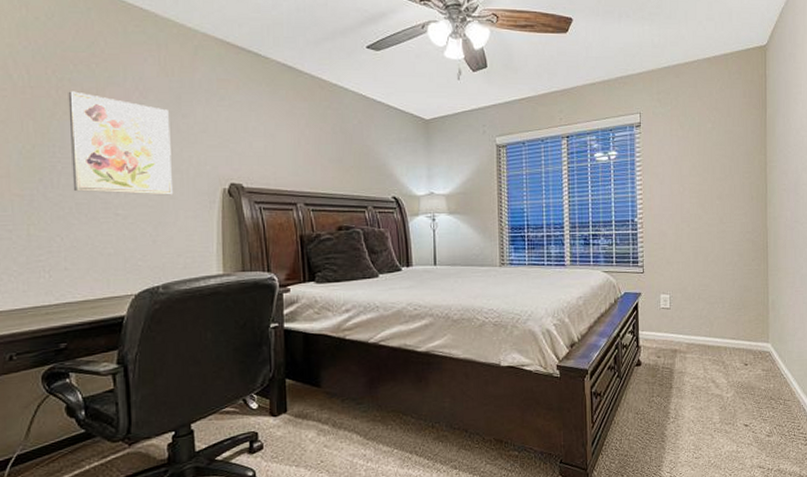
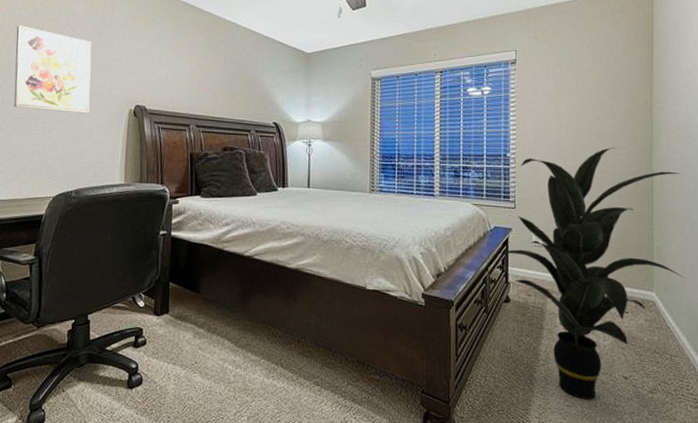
indoor plant: none [628,208,795,450] -> present [498,147,684,400]

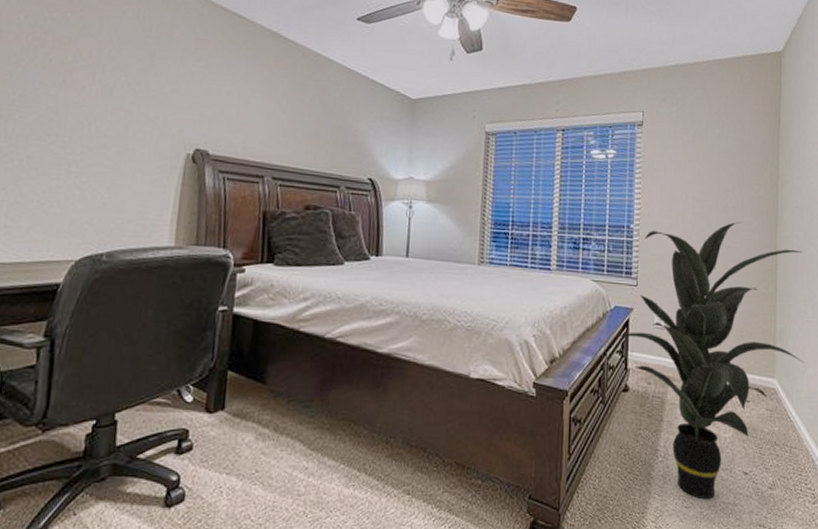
wall art: present [13,25,92,114] -> none [27,38,141,156]

